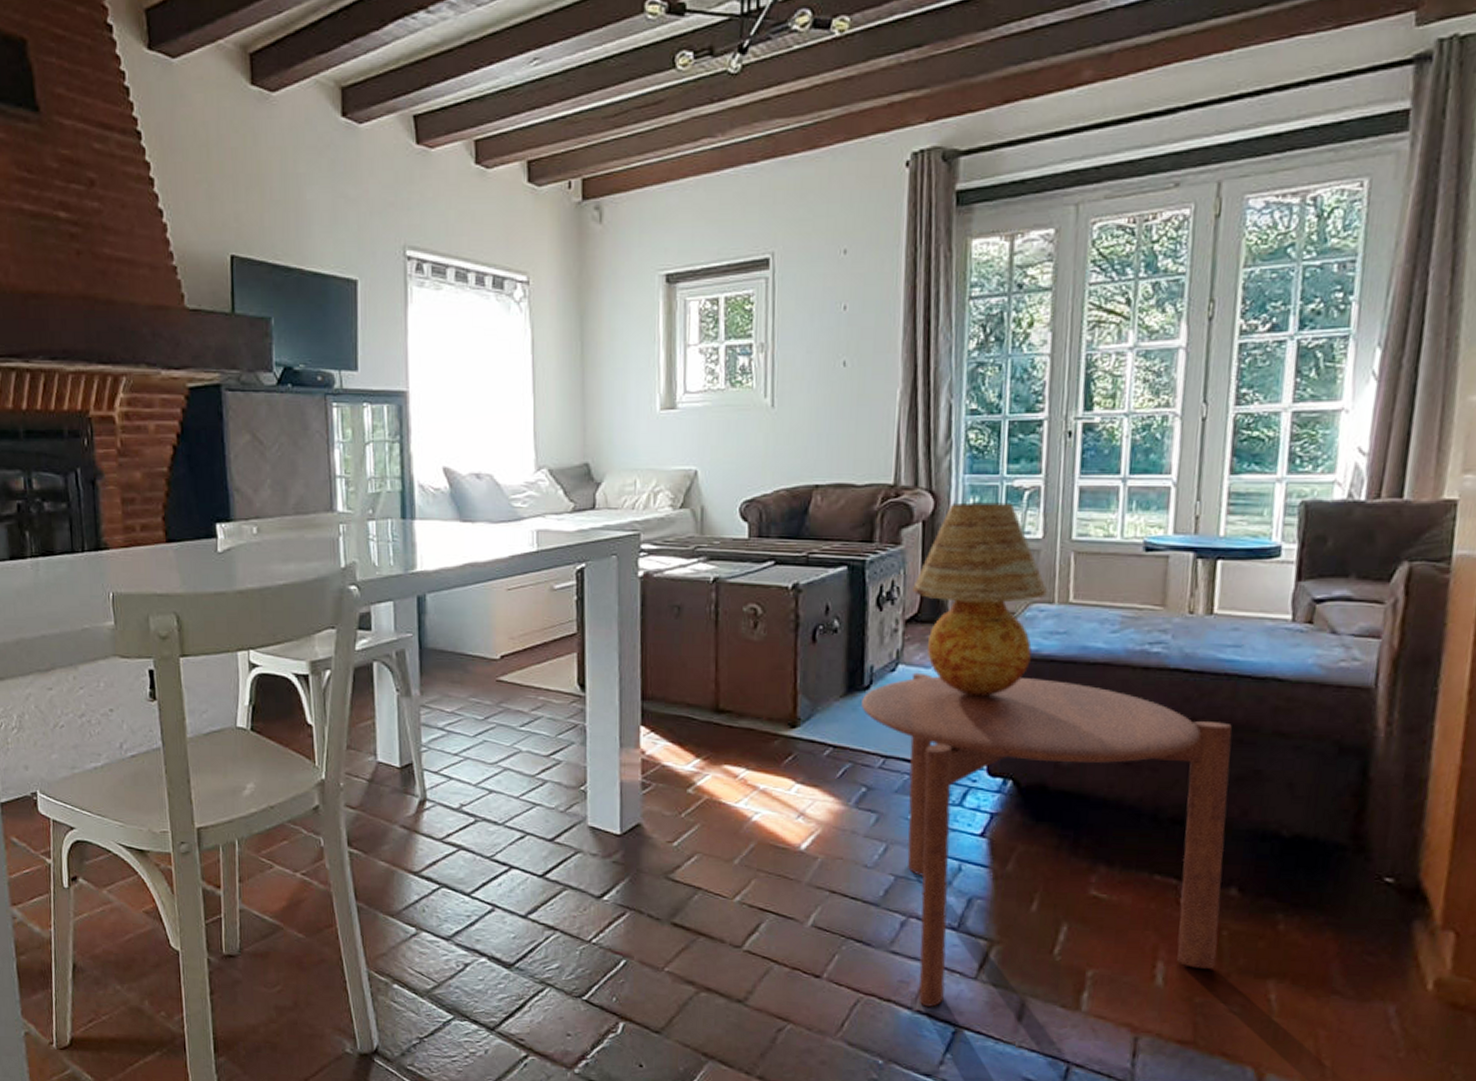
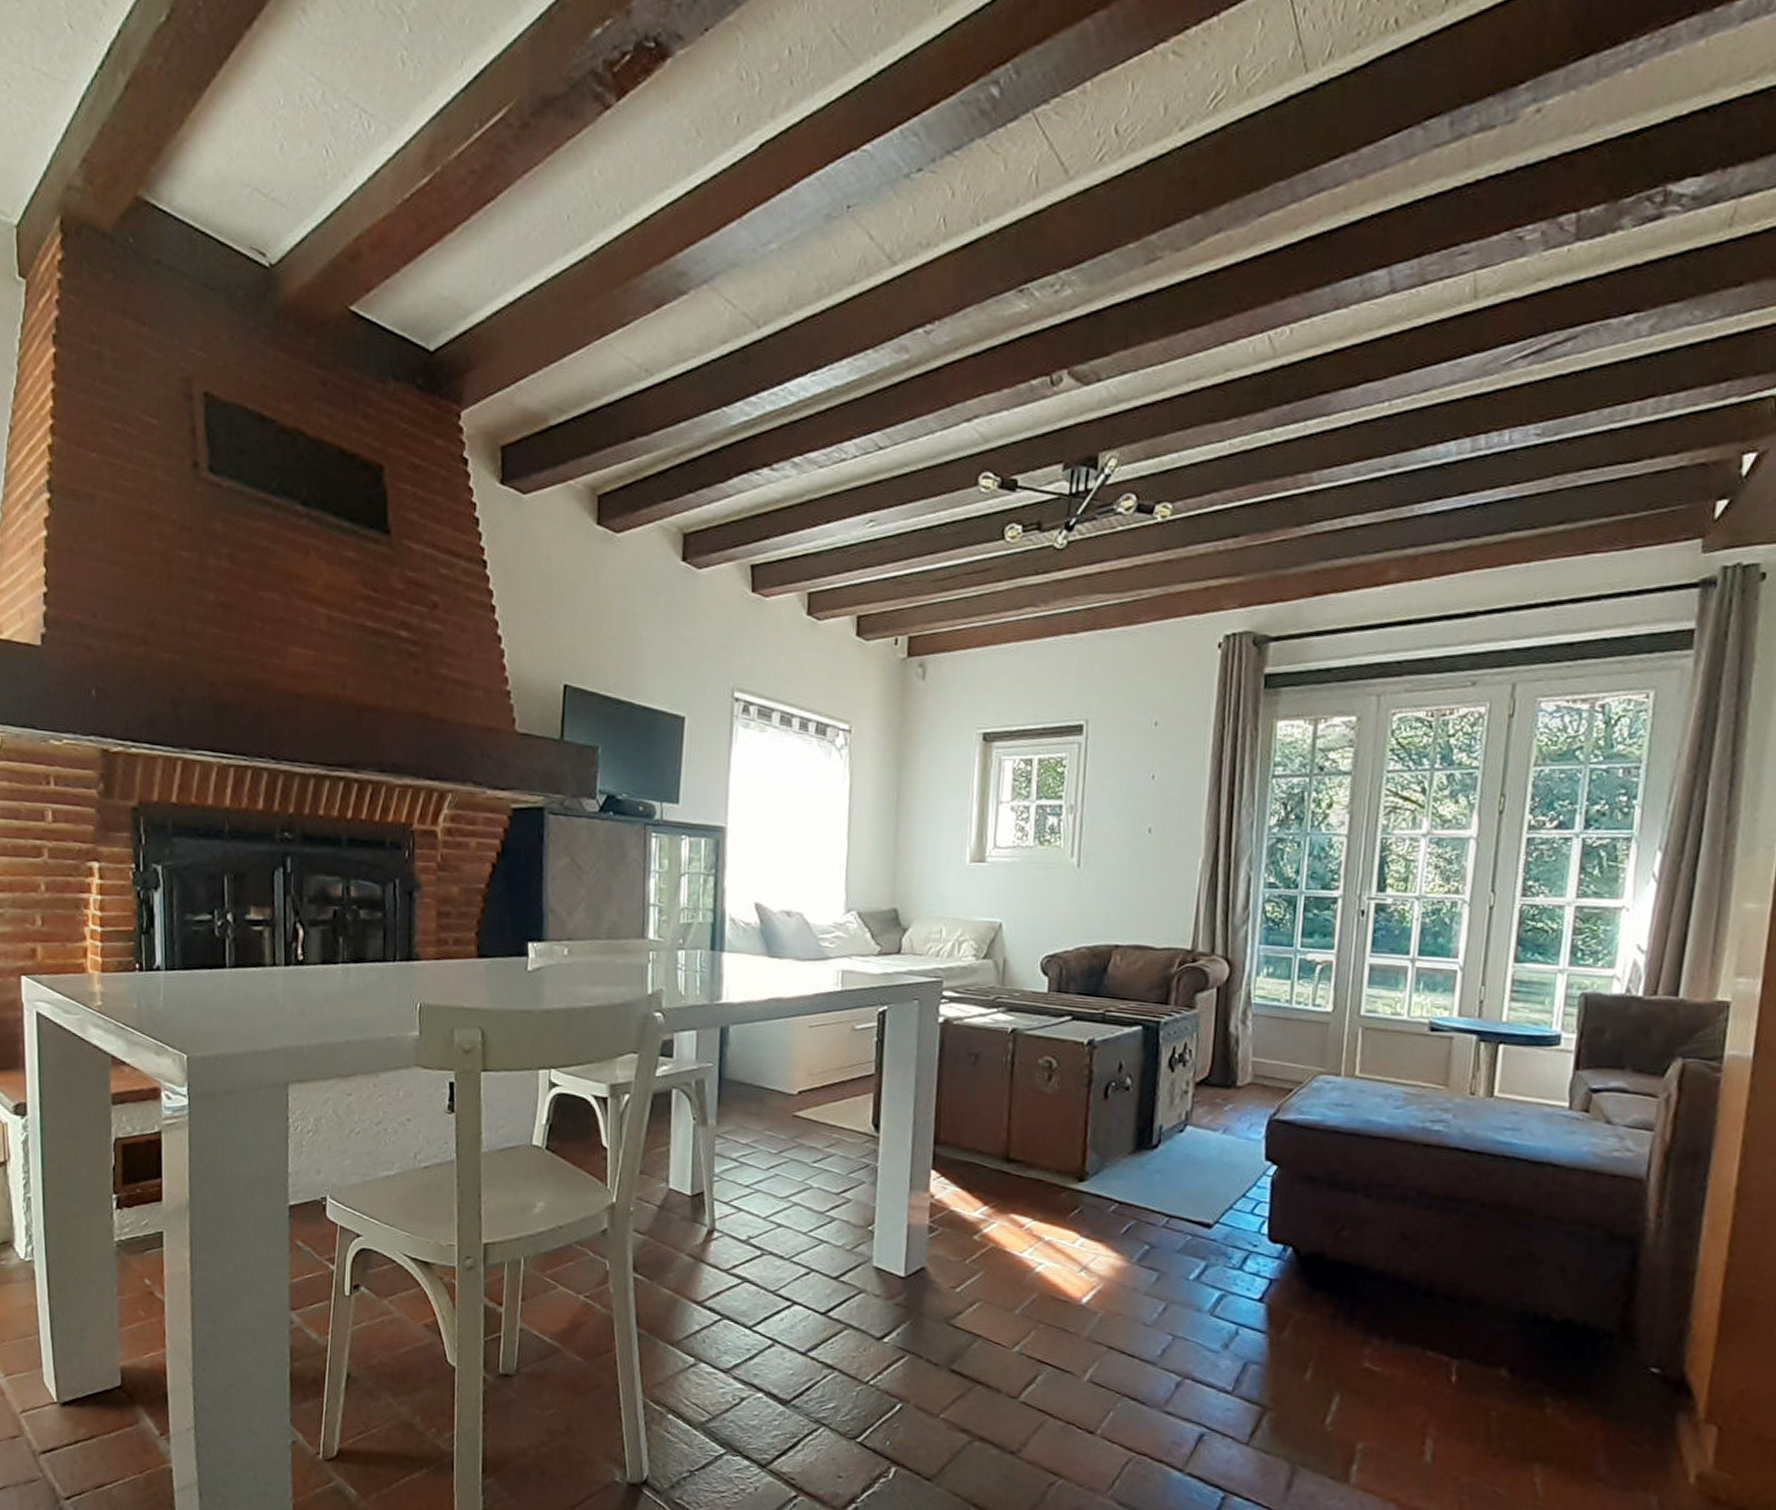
side table: present [861,672,1232,1007] -> none [1149,1134,1508,1471]
table lamp: present [912,502,1048,697] -> none [1204,972,1335,1163]

